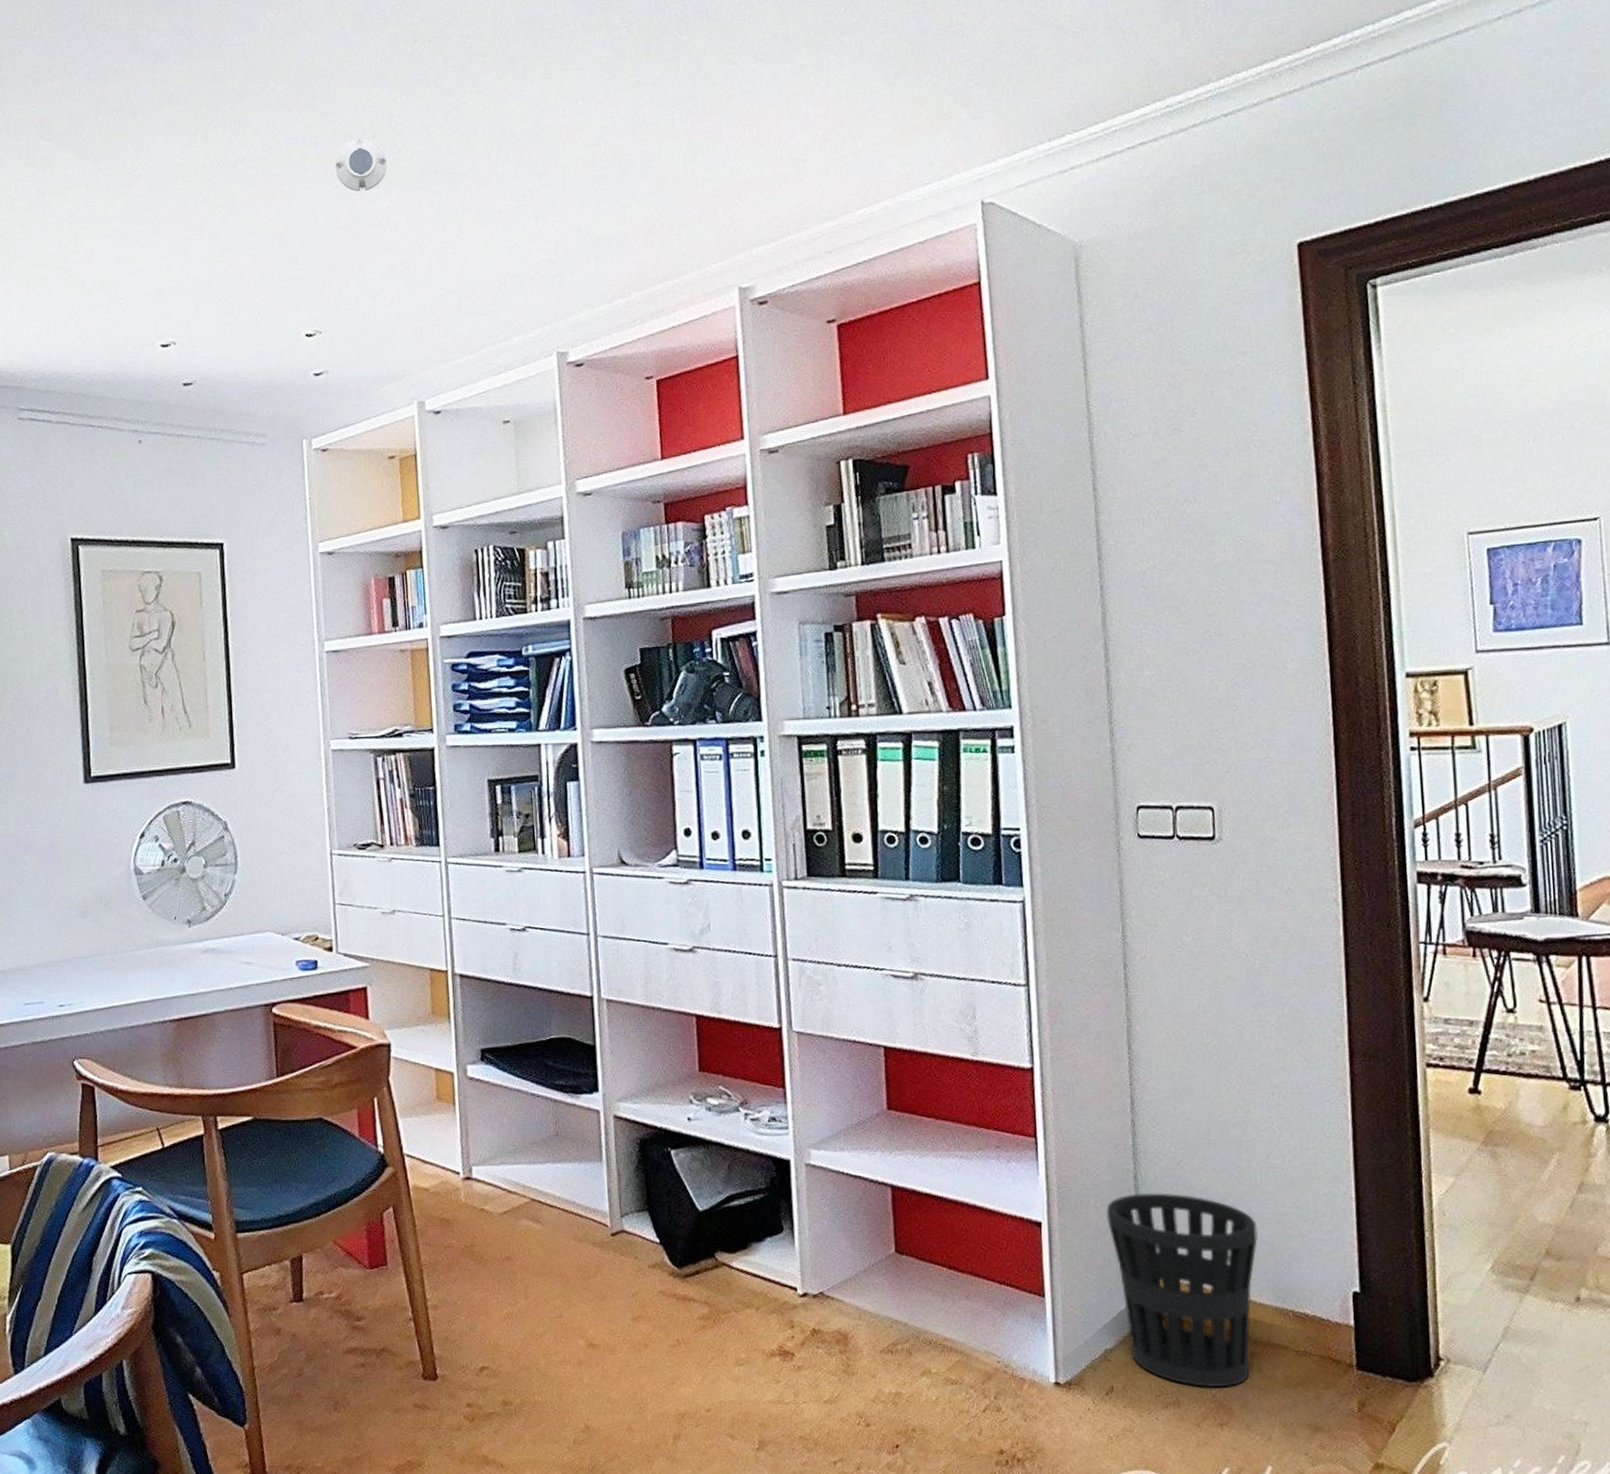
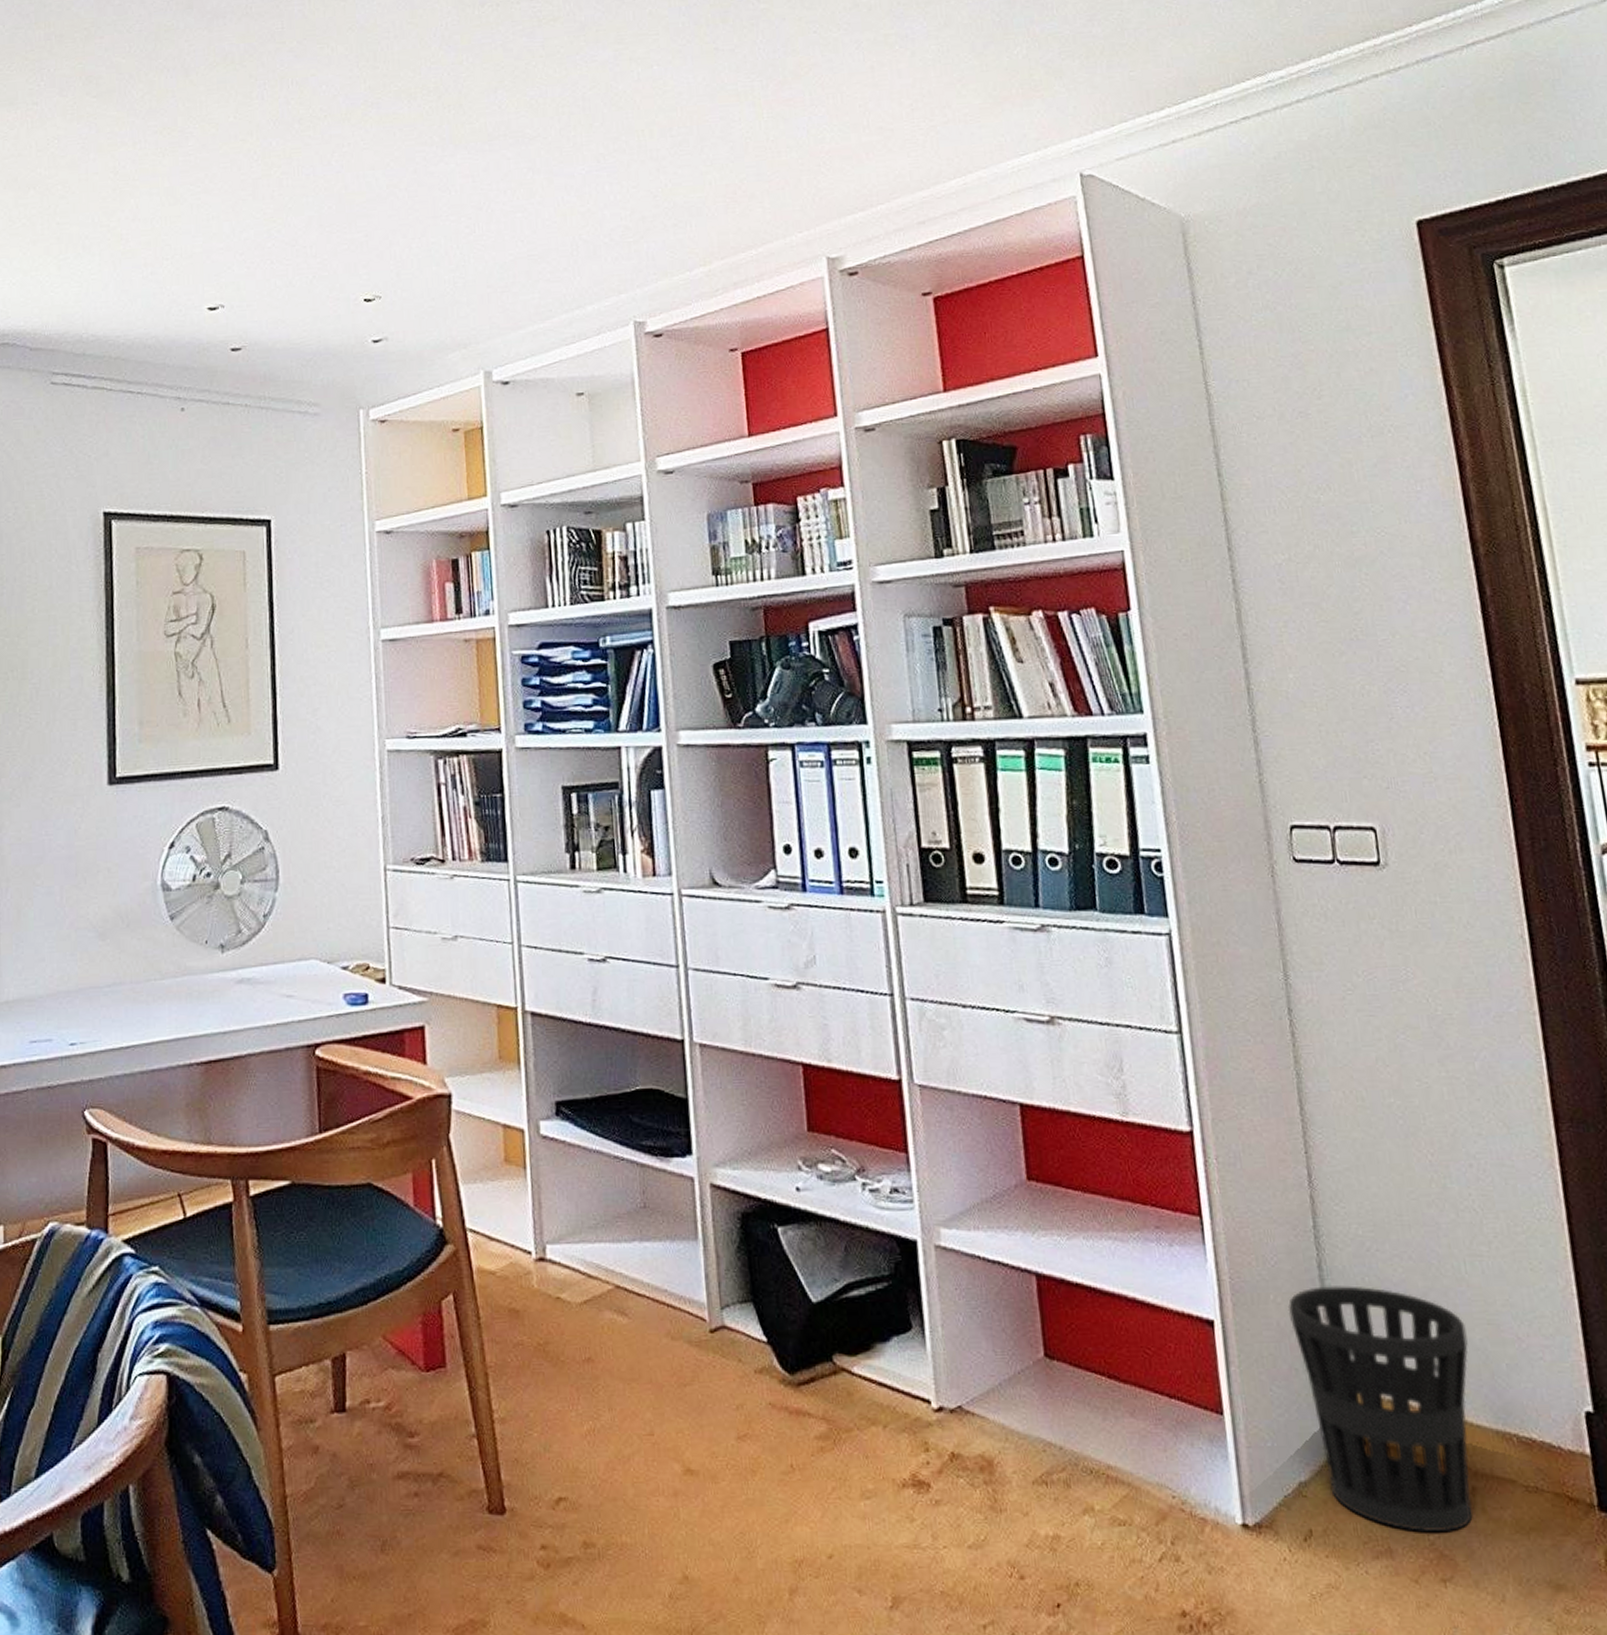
smoke detector: present [334,138,387,192] -> none [397,100,452,154]

